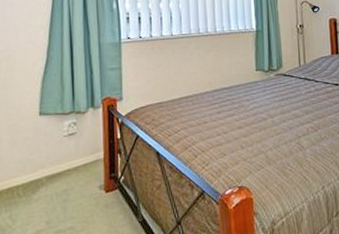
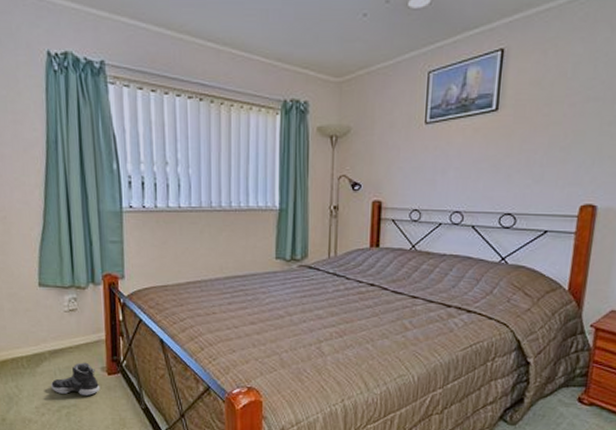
sneaker: none [46,183,98,218] -> present [50,362,100,396]

